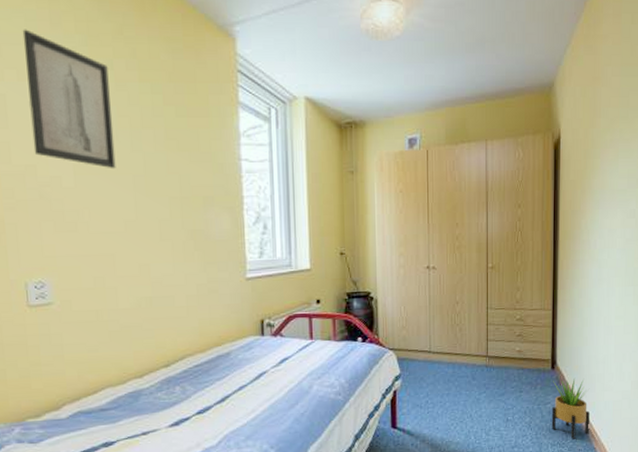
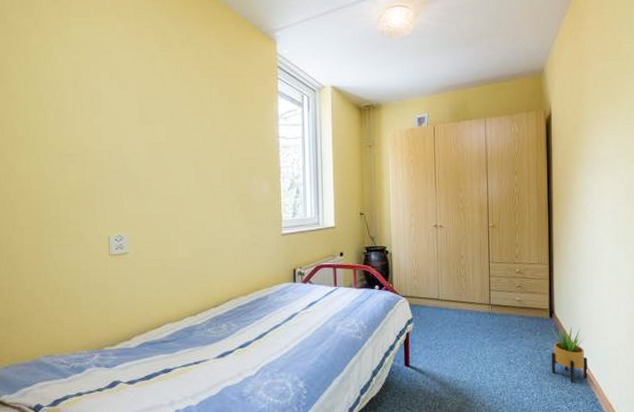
wall art: present [22,29,116,169] -> none [115,41,181,146]

